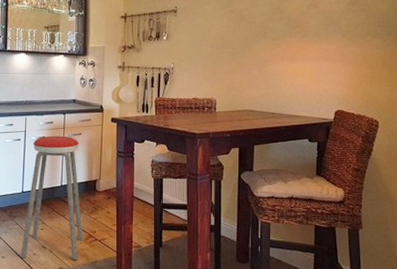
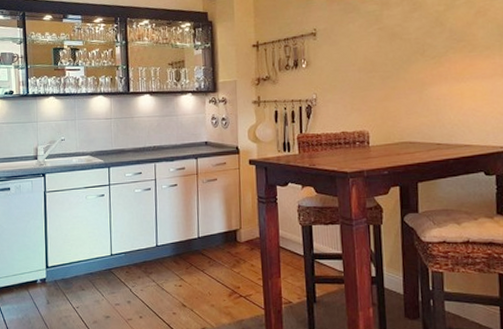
music stool: present [21,135,83,260] -> none [159,182,226,318]

